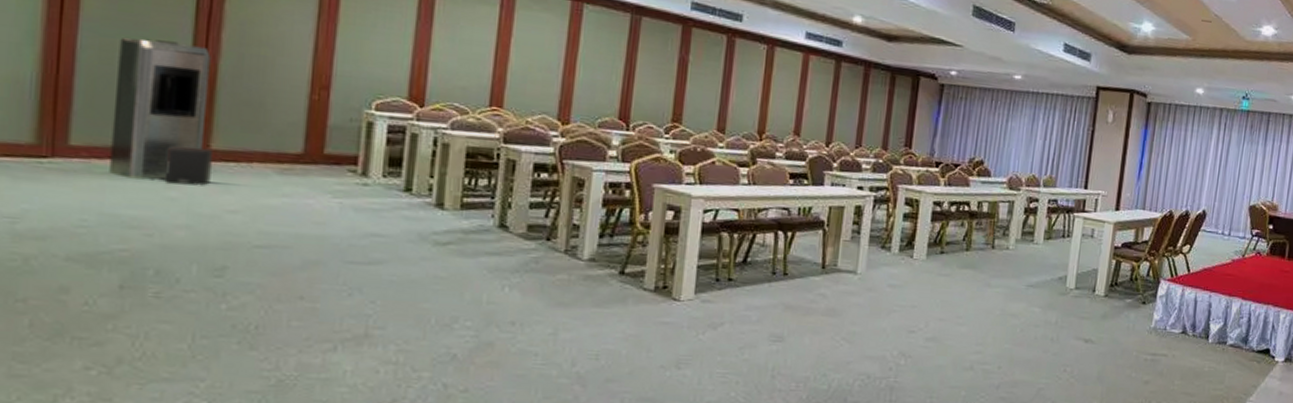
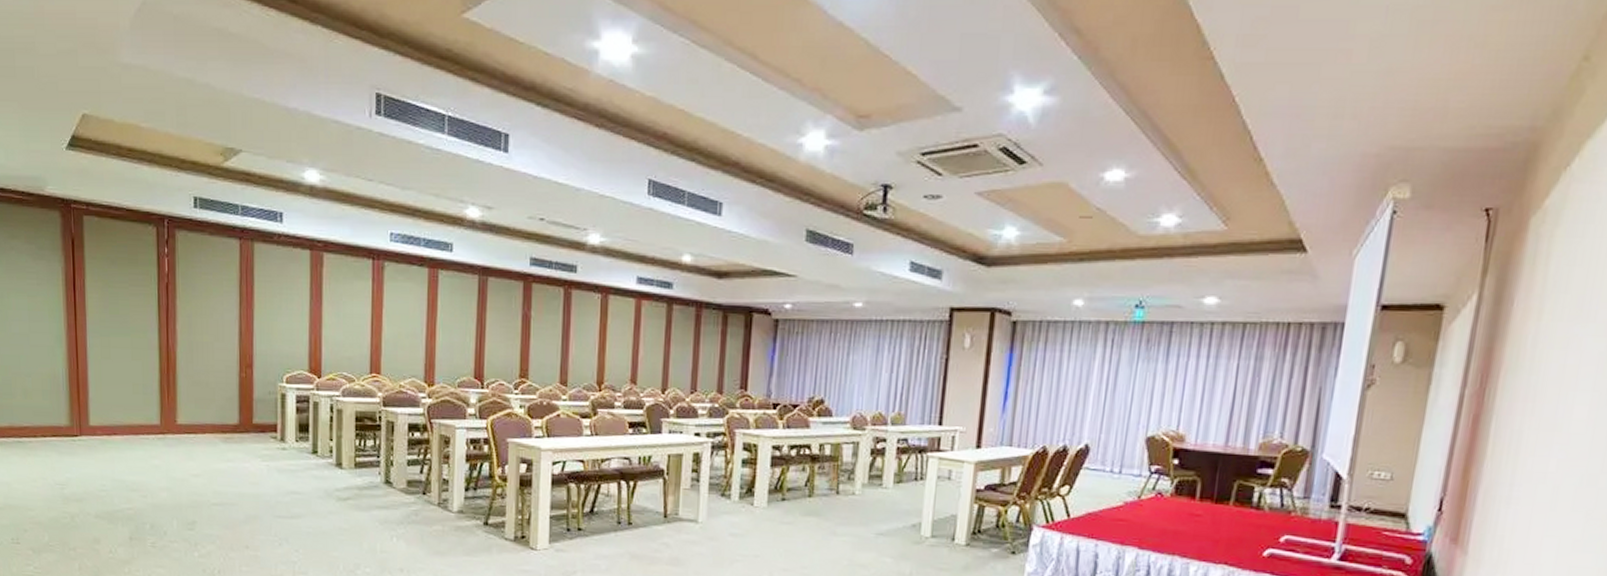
water dispenser: present [109,37,211,180] -> none [113,334,172,451]
pedal bin: present [164,146,213,186] -> none [149,422,179,455]

